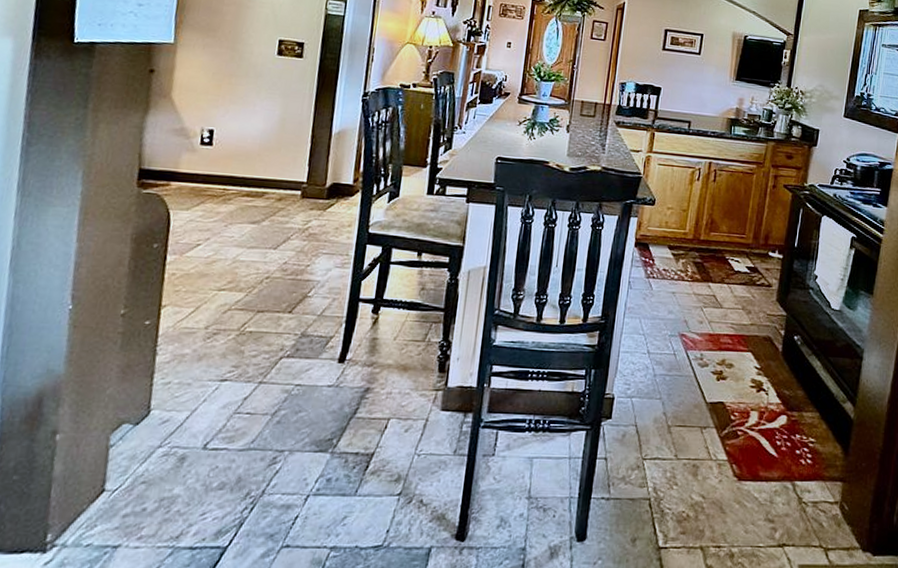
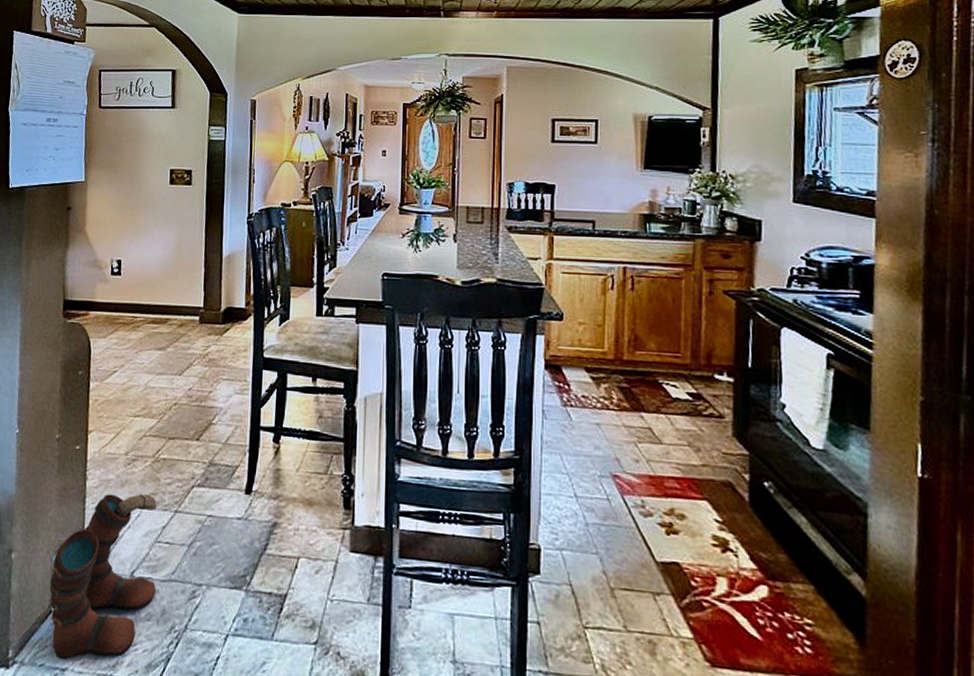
boots: none [102,366,239,537] -> present [49,493,157,661]

